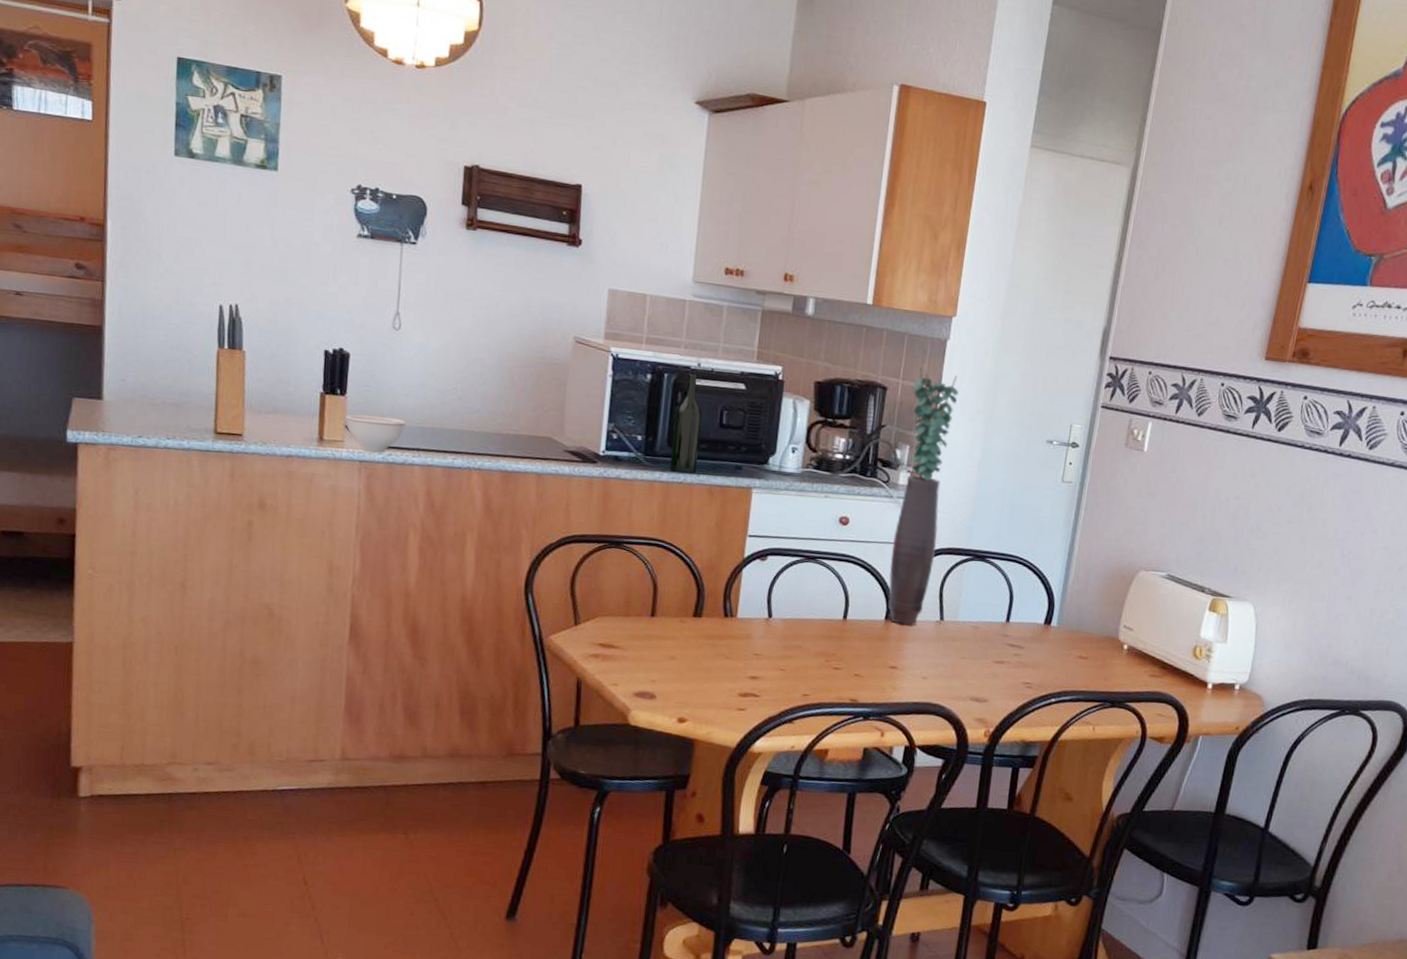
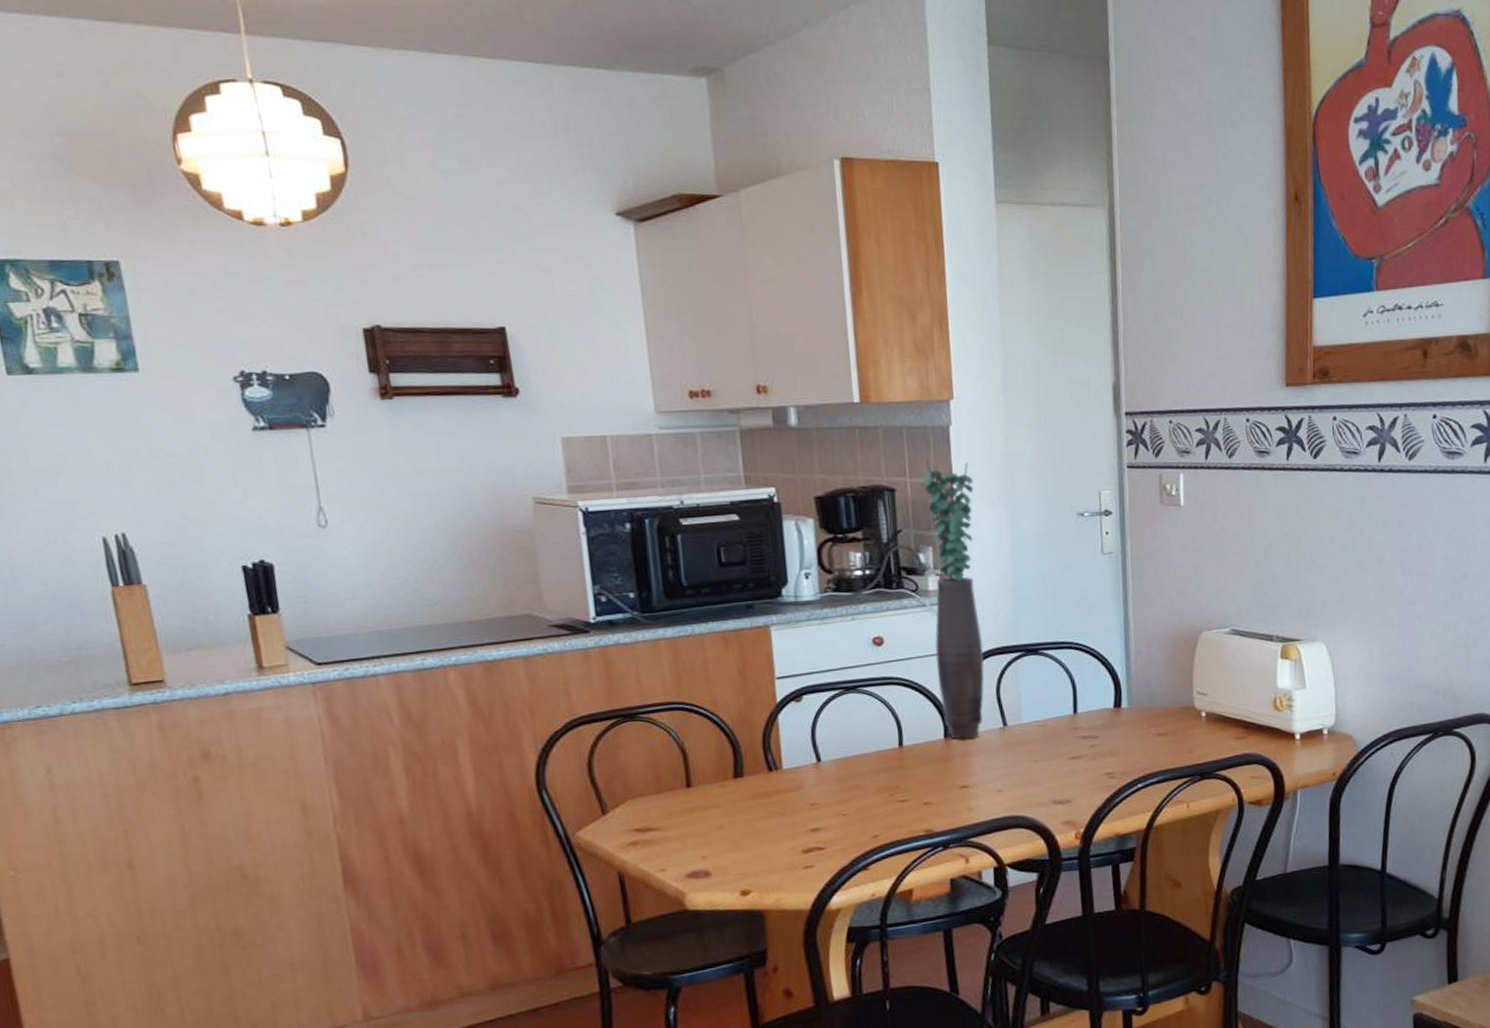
bowl: present [345,414,406,453] -> none [283,627,358,671]
wine bottle: present [670,374,703,474] -> none [666,514,704,626]

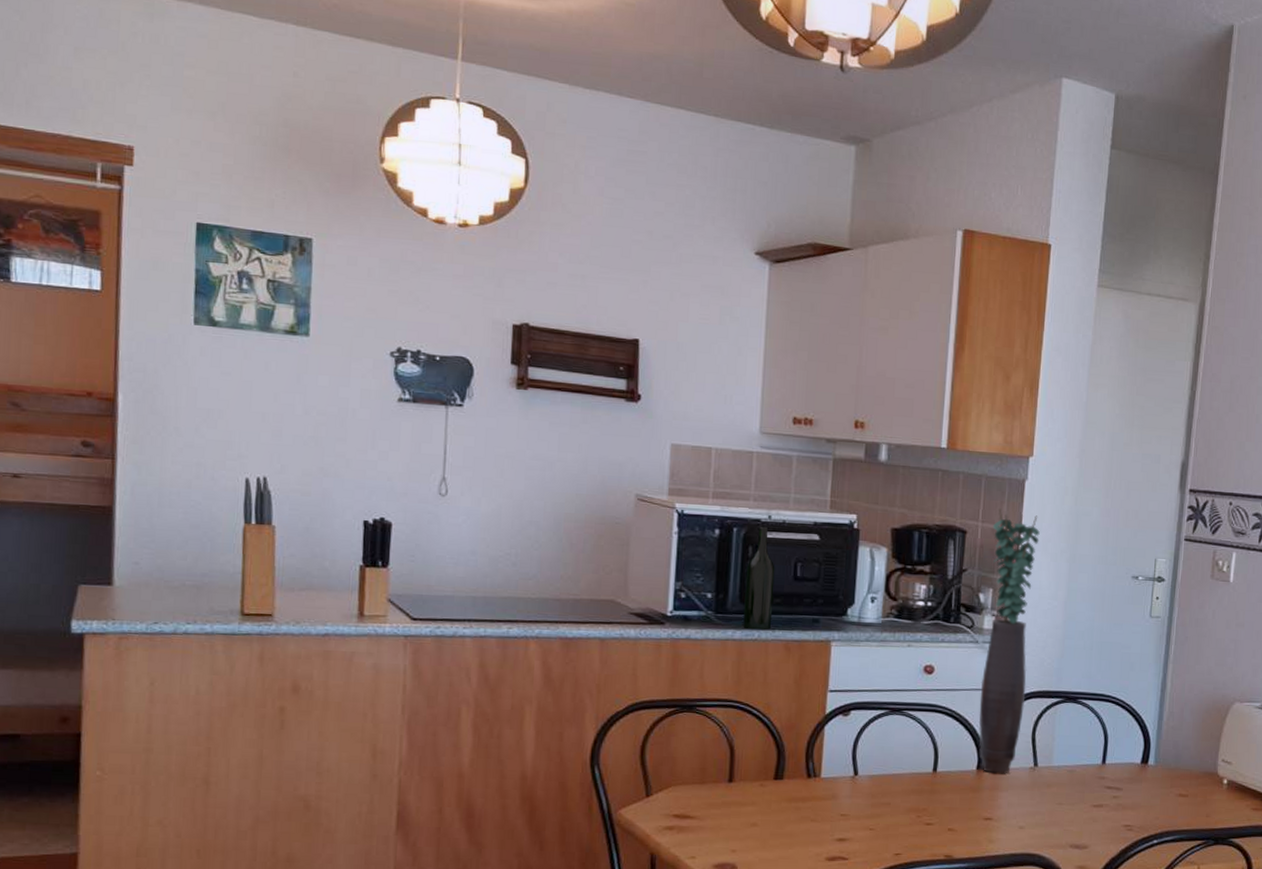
wine bottle: none [666,514,704,626] -> present [743,527,775,630]

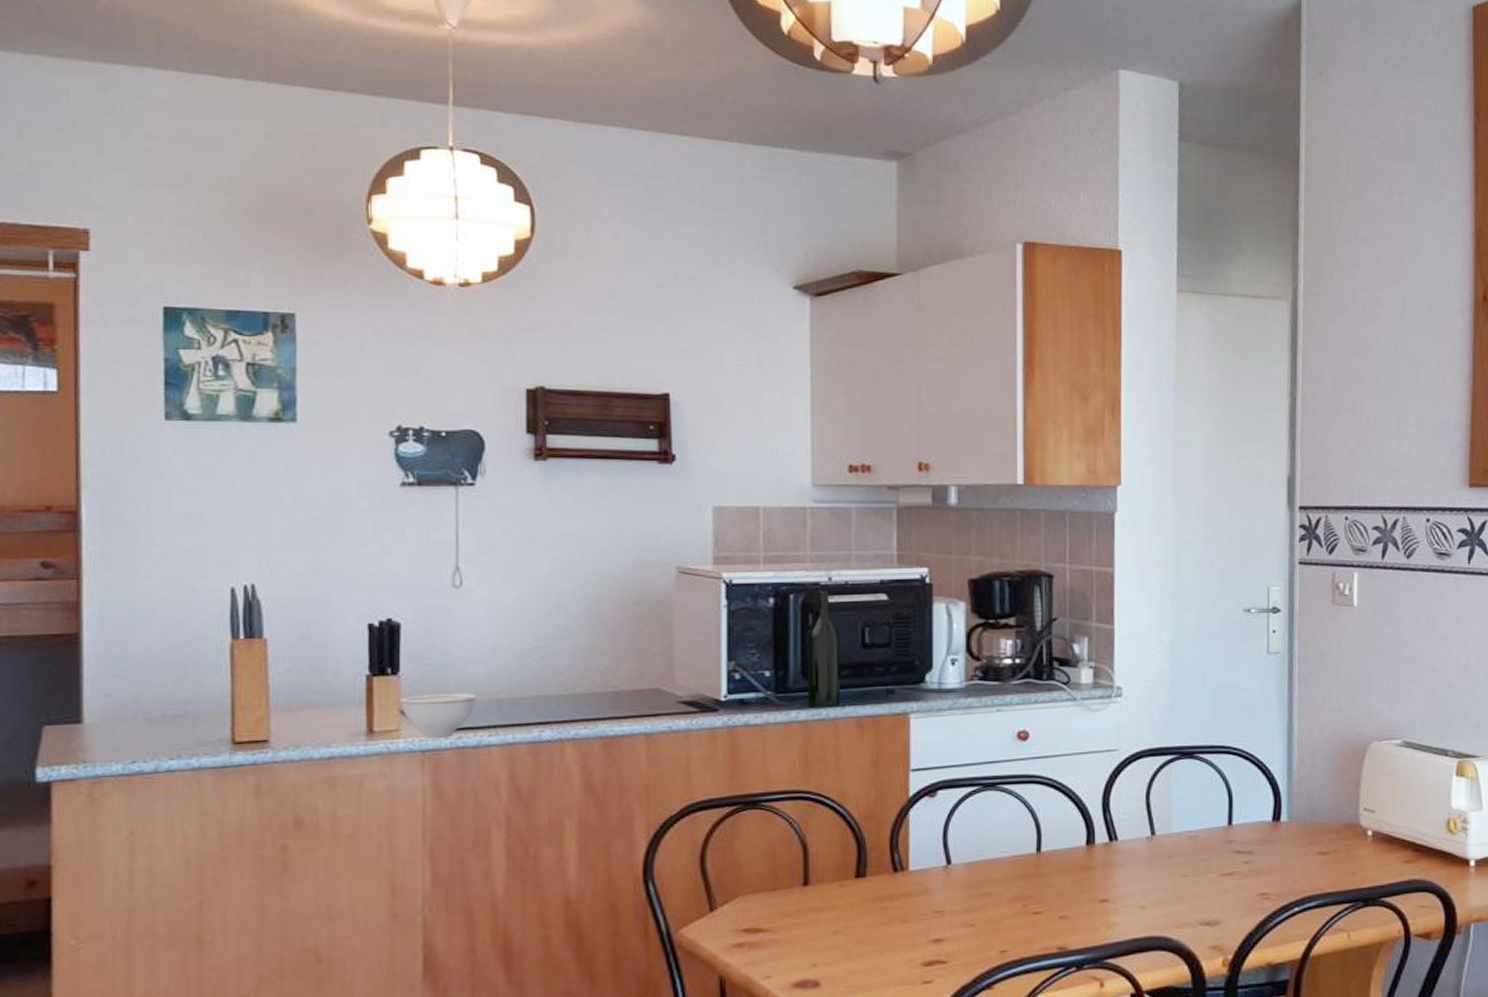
bowl: none [387,587,455,627] -> present [399,693,477,739]
vase: present [978,508,1040,774] -> none [1083,546,1136,849]

